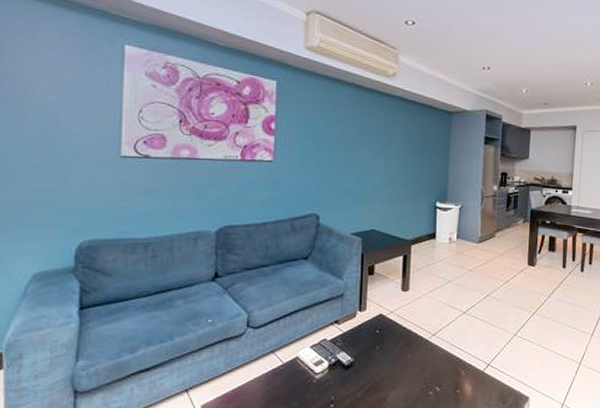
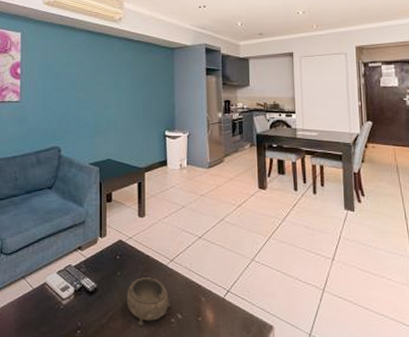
decorative bowl: none [384,352,430,399] -> present [126,277,171,326]

